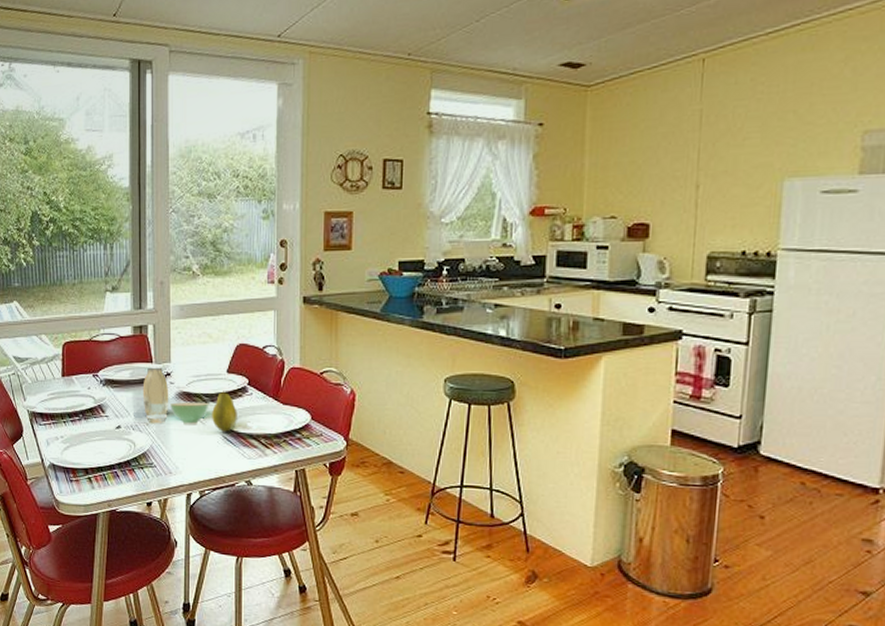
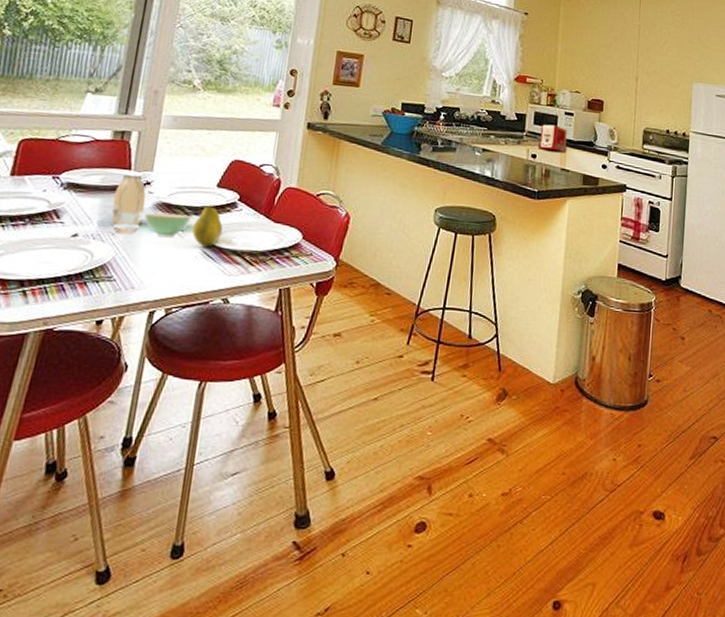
toaster: none [562,264,601,300] -> present [537,124,567,154]

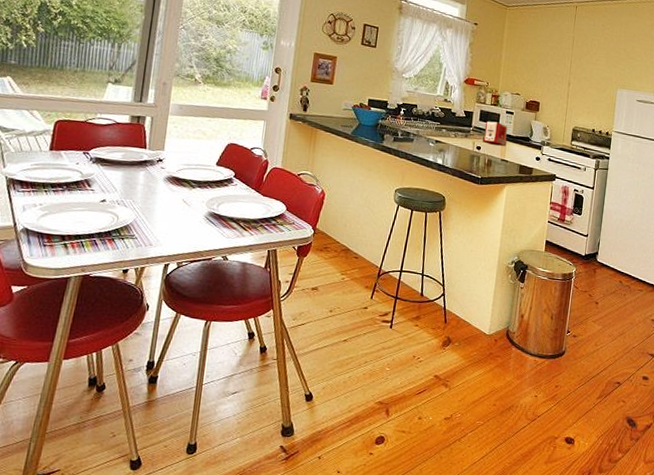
vase: present [111,175,146,235] -> none [132,153,159,202]
bowl: present [145,213,192,238] -> none [159,185,197,206]
fruit: present [192,205,223,248] -> none [197,180,222,215]

